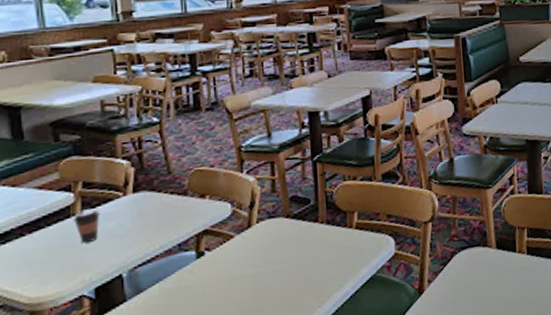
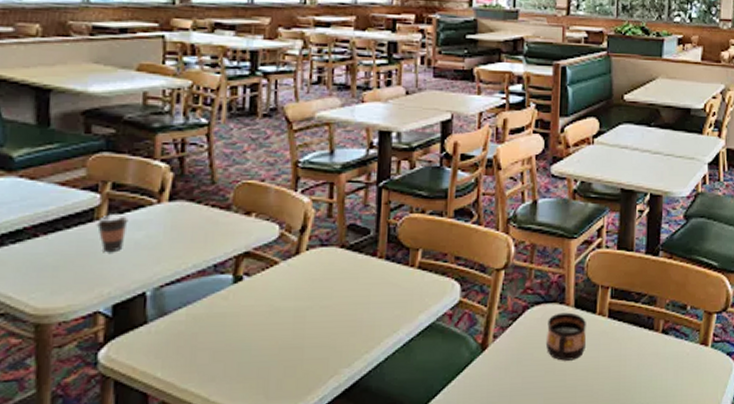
cup: none [474,253,510,297] -> present [545,312,586,361]

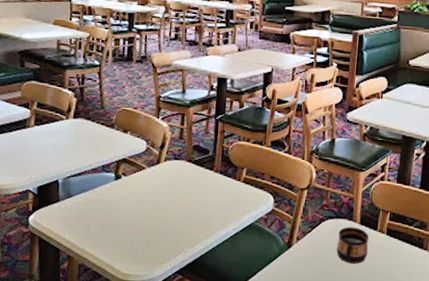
coffee cup: present [96,214,129,253] -> none [27,124,48,151]

